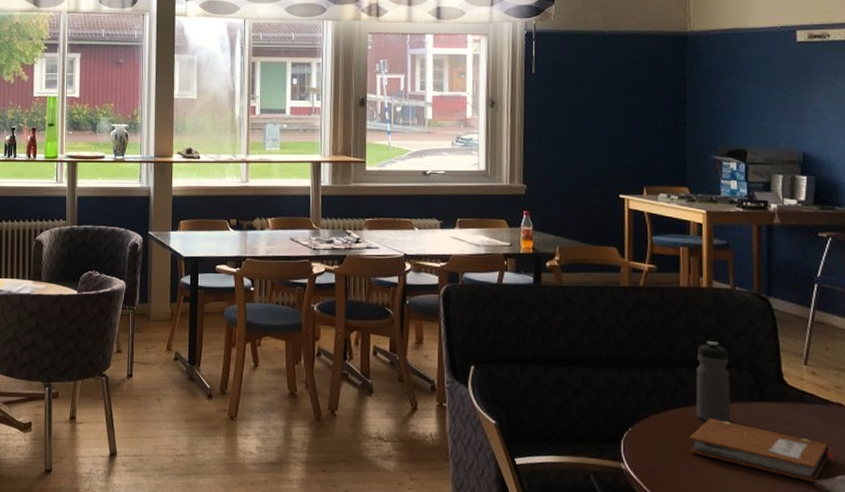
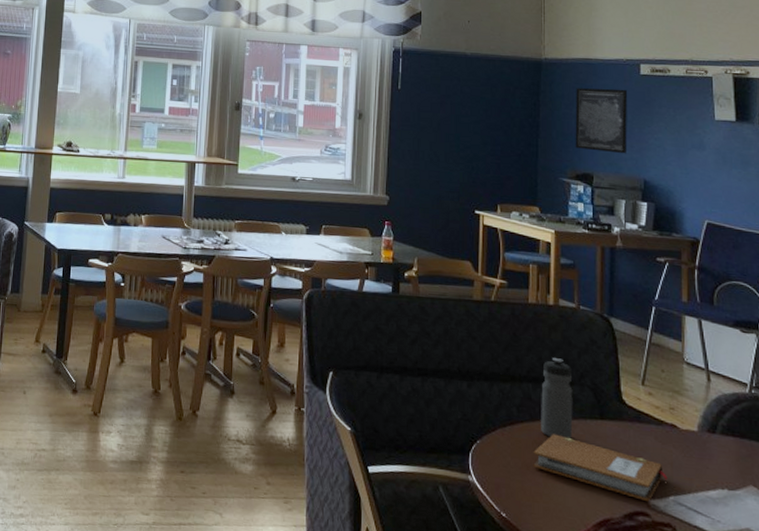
wall art: none [725,58,784,127] -> present [575,88,628,154]

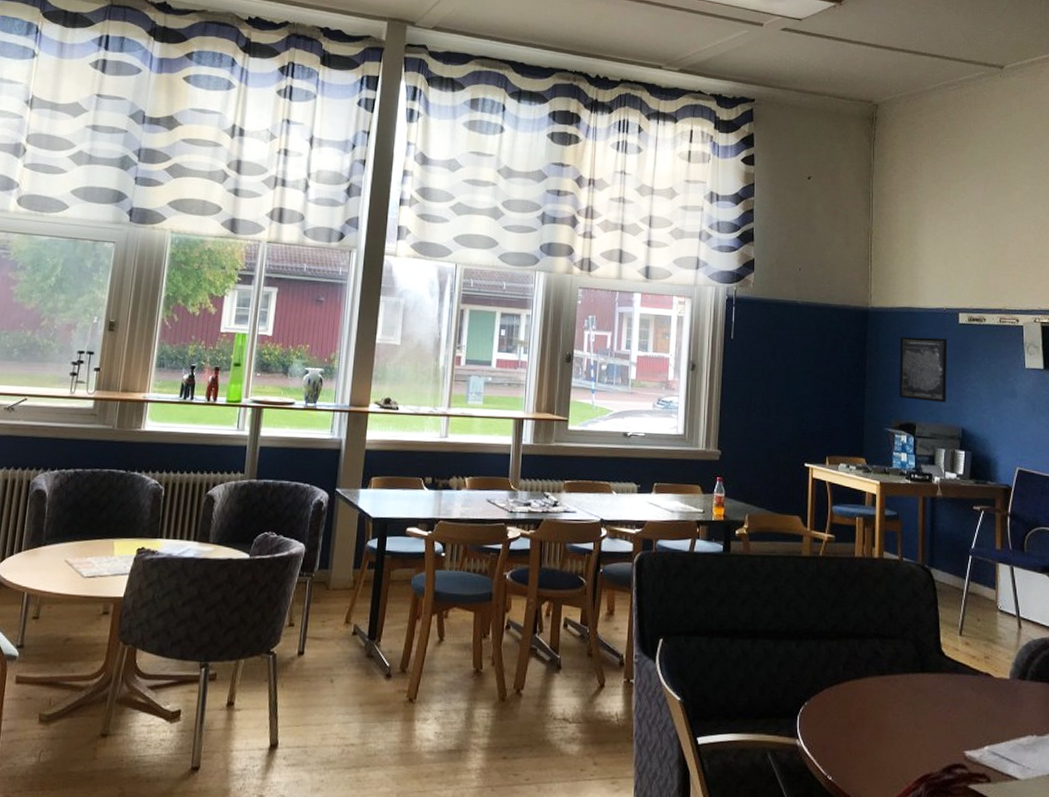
notebook: present [533,434,668,503] -> none [858,690,983,754]
water bottle: present [541,358,573,440] -> none [866,612,896,695]

